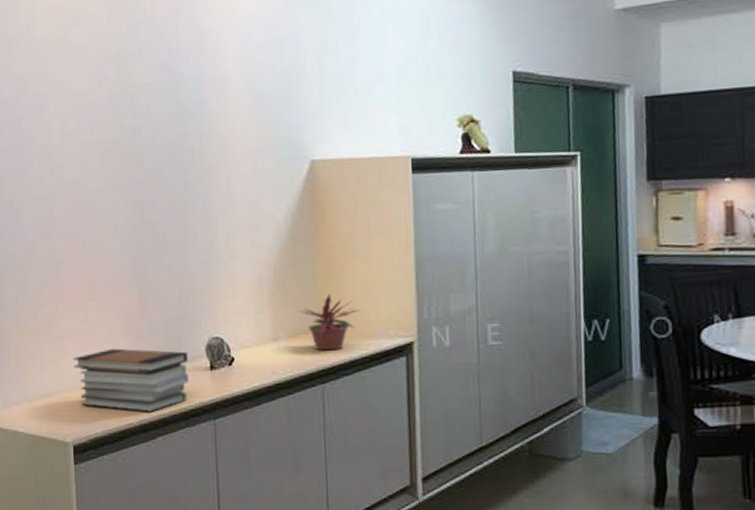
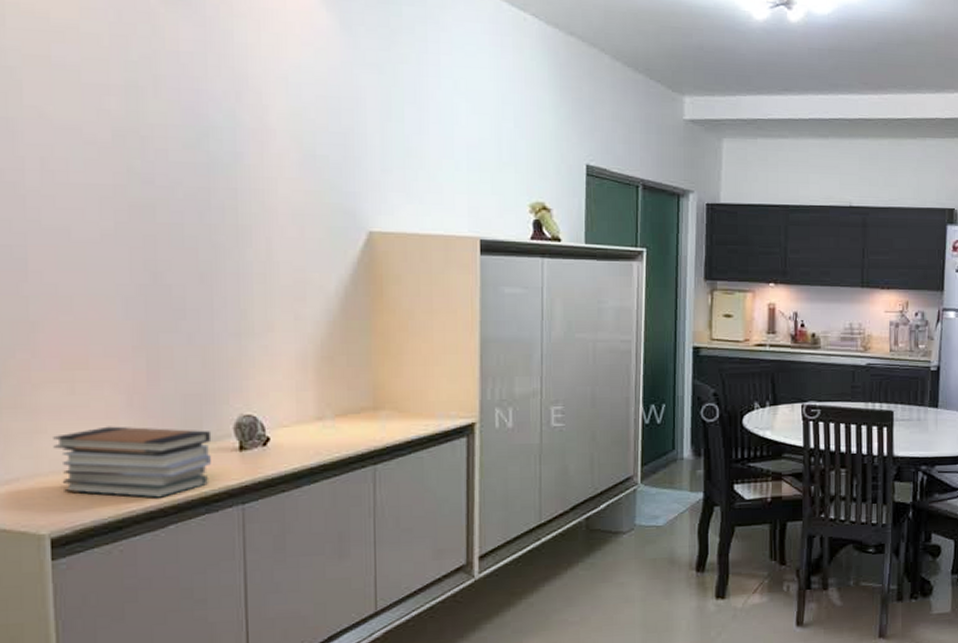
potted plant: present [300,293,360,351] -> none [350,371,419,431]

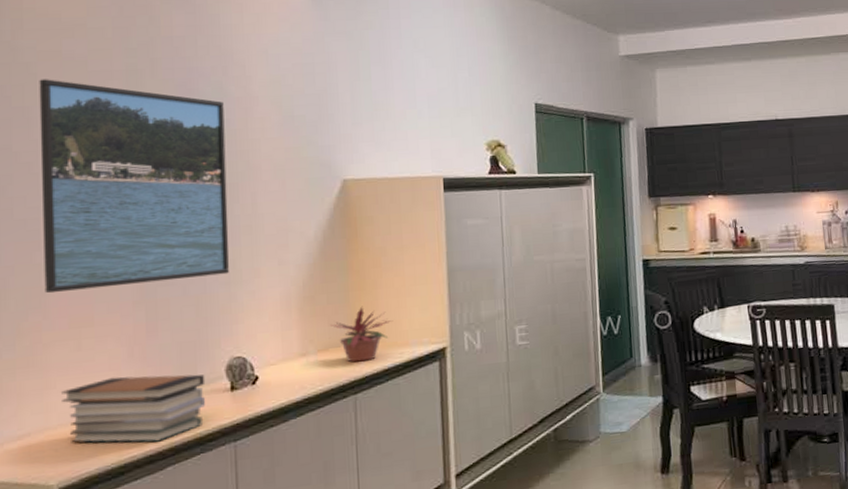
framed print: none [24,87,240,330] -> present [39,79,229,294]
potted plant: none [350,371,419,431] -> present [331,306,394,363]

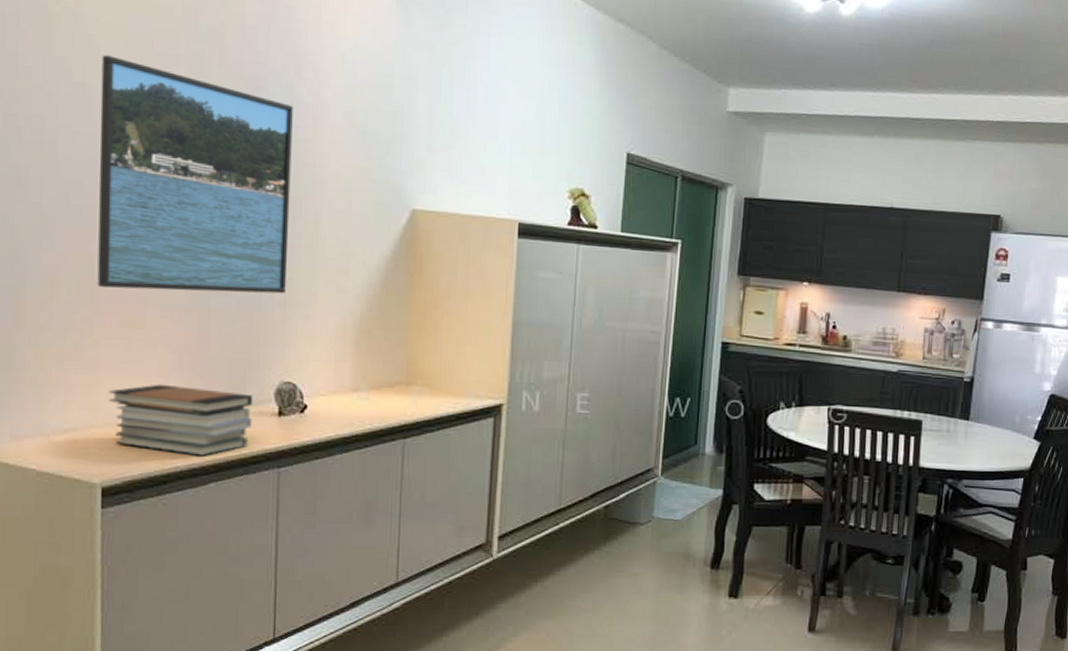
potted plant: present [331,306,394,363] -> none [385,348,451,406]

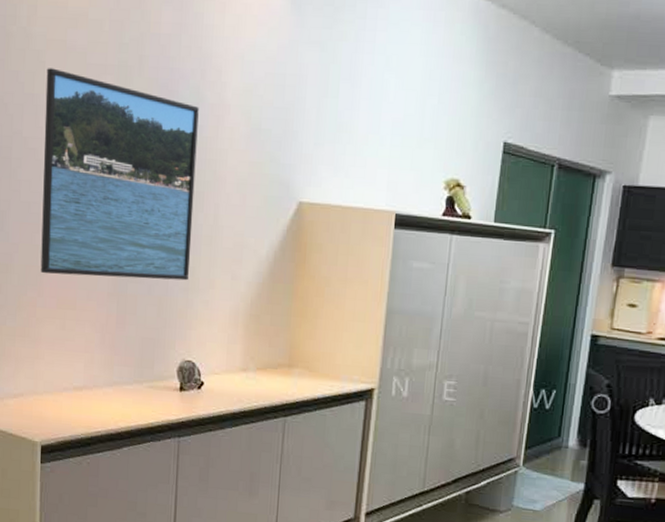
book stack: present [109,384,254,456] -> none [48,358,160,424]

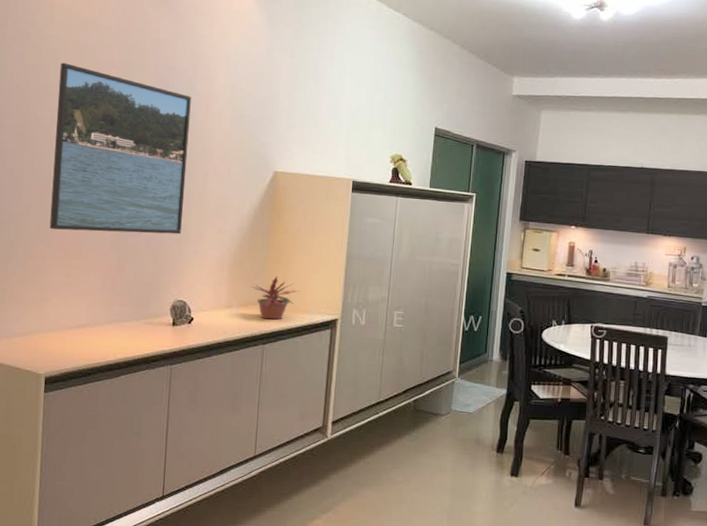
potted plant: none [271,333,329,388] -> present [251,275,300,320]

